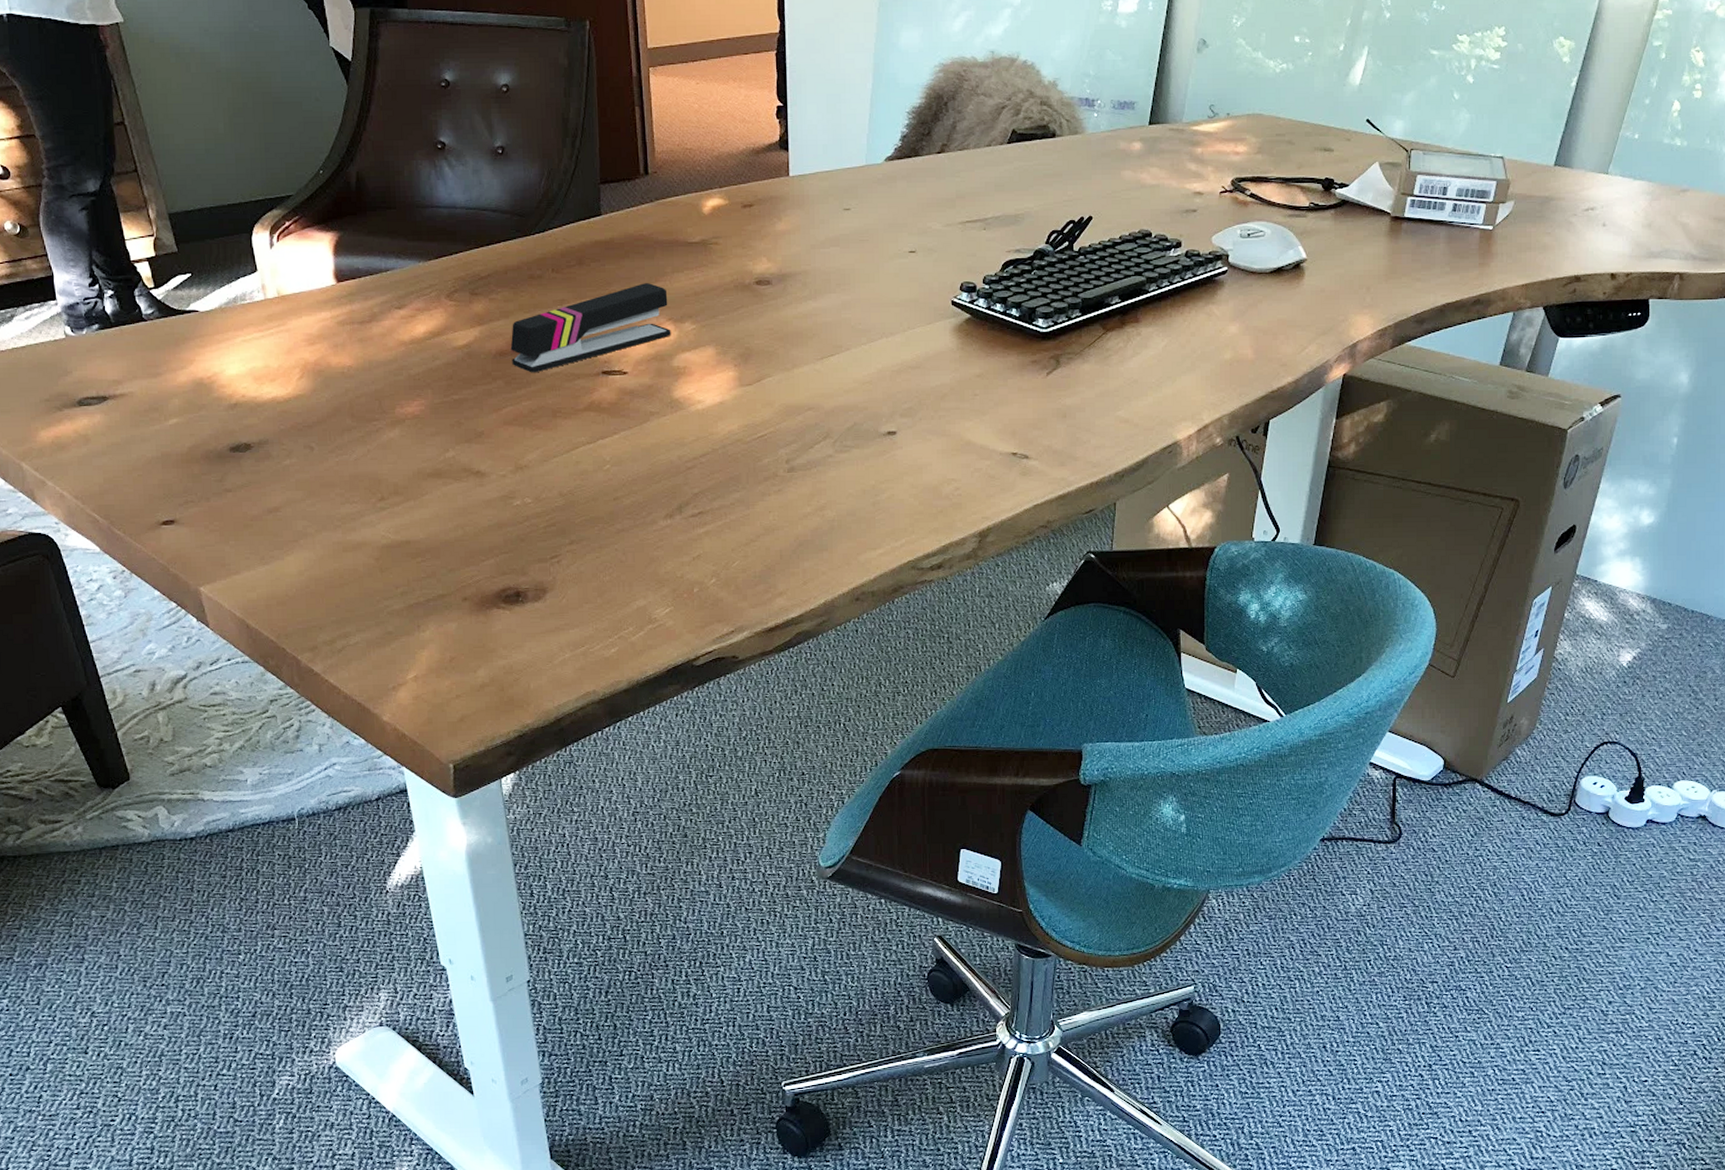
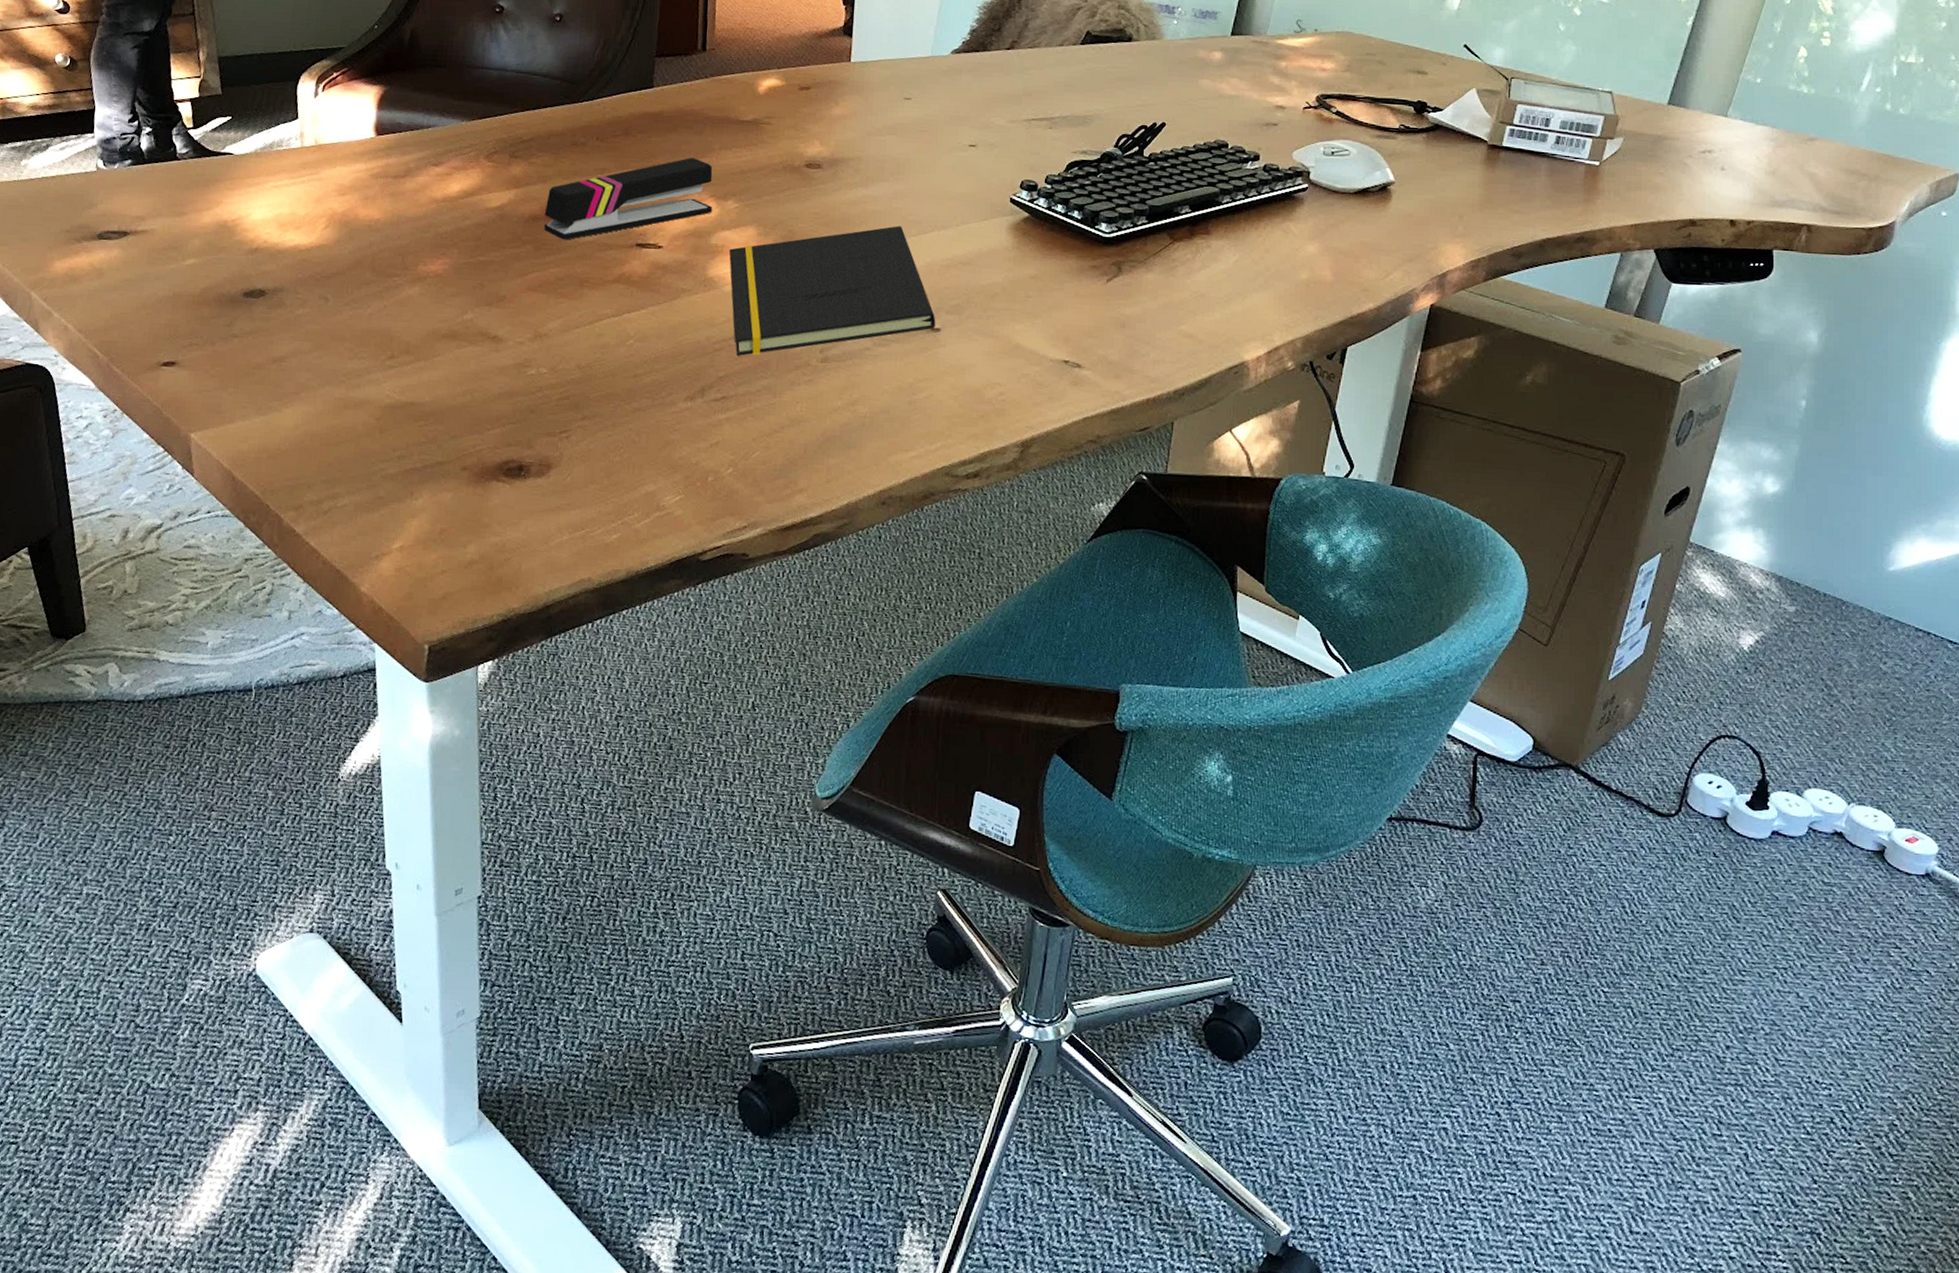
notepad: none [691,335,892,472] -> present [729,226,936,356]

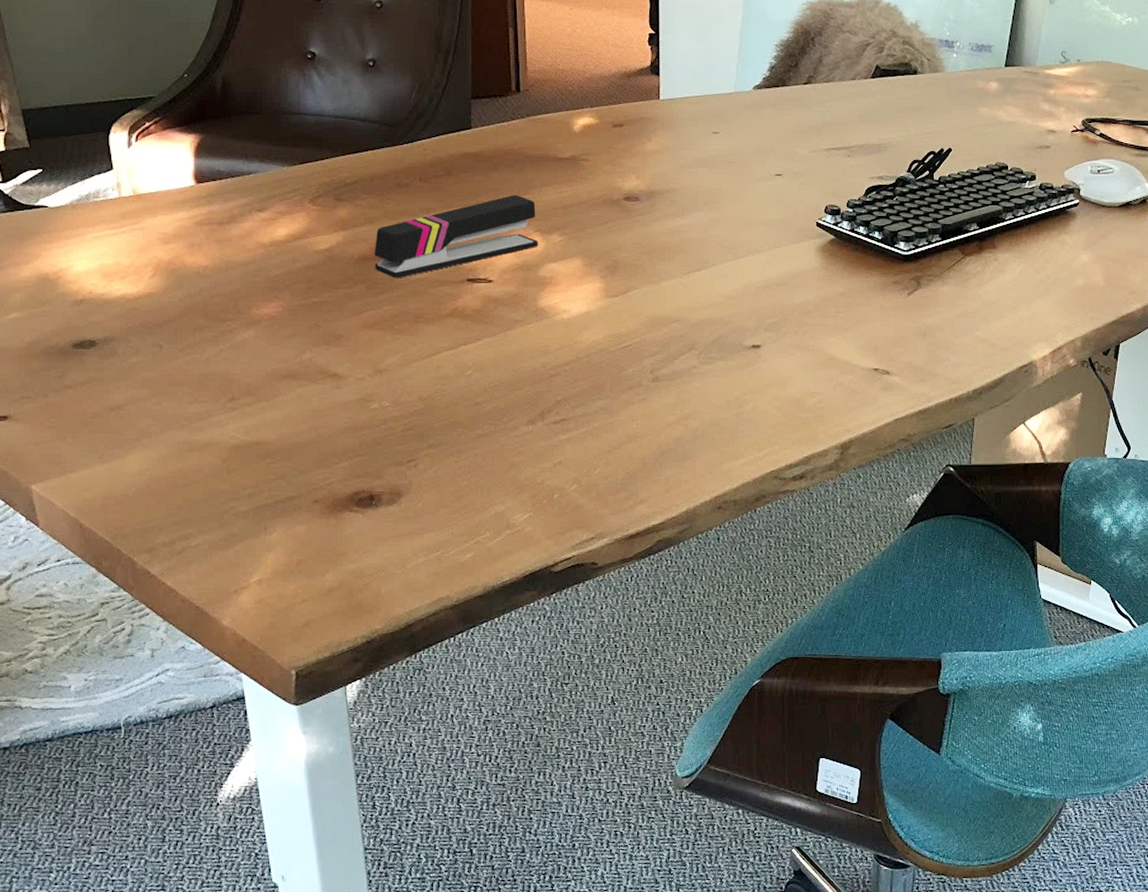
notepad: present [729,226,936,356] -> none [557,252,756,380]

